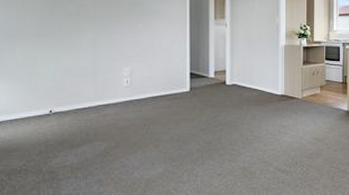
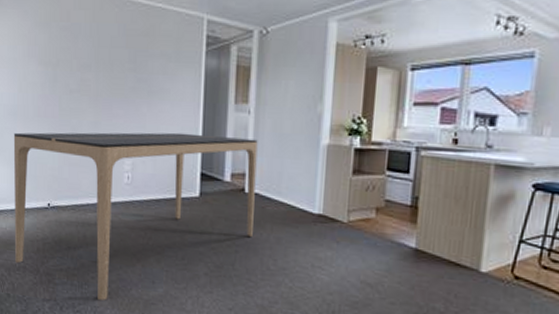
dining table: none [12,43,234,186] -> present [13,132,258,300]

